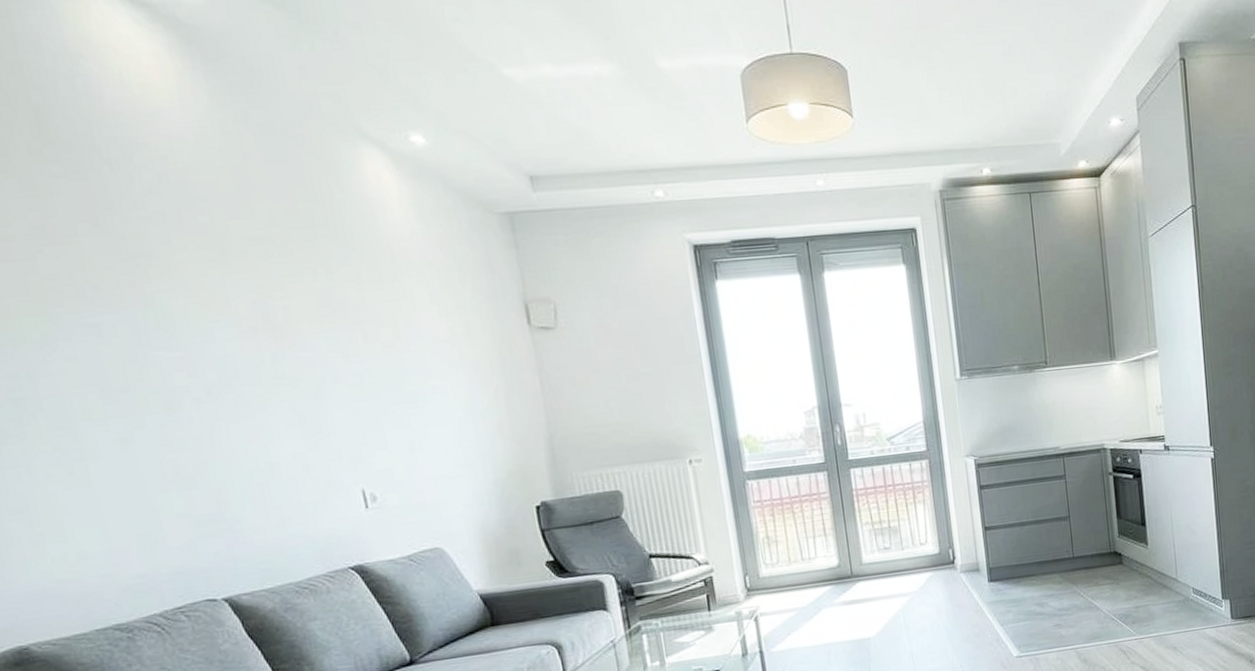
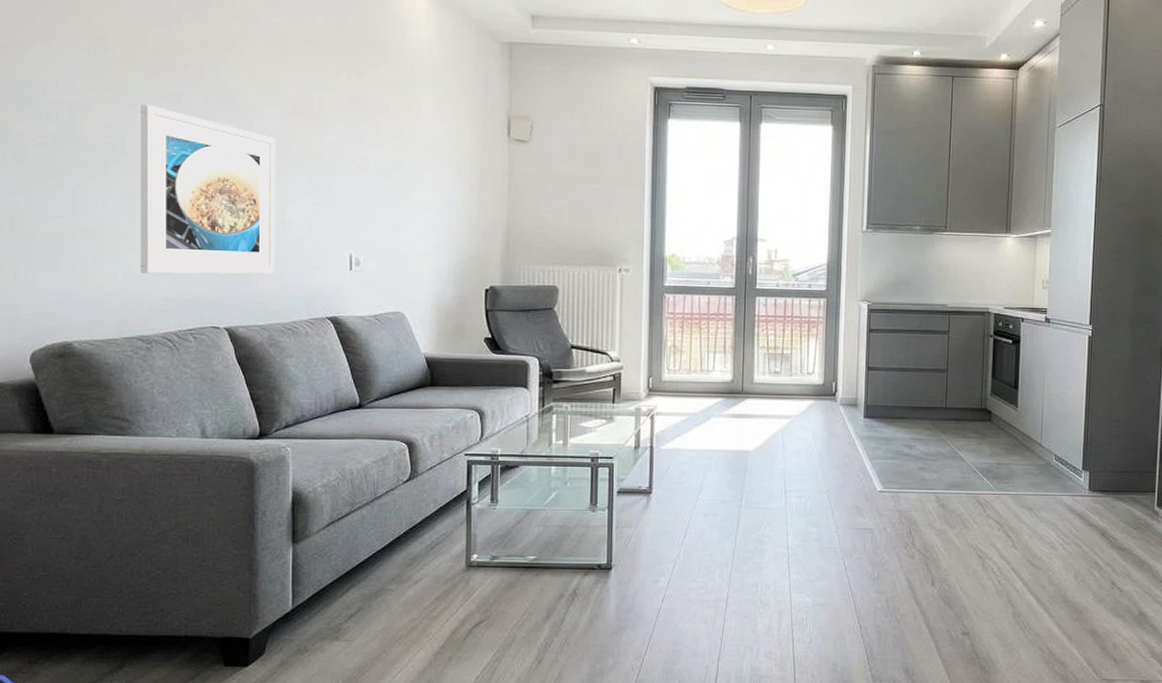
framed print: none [49,343,272,552] -> present [141,105,275,275]

